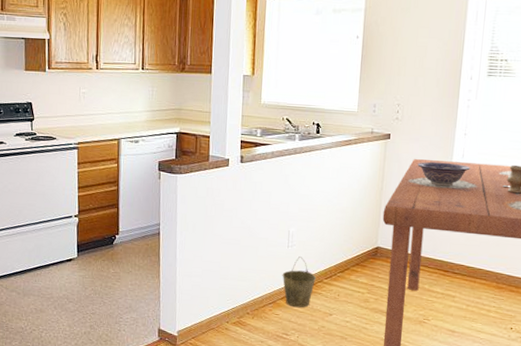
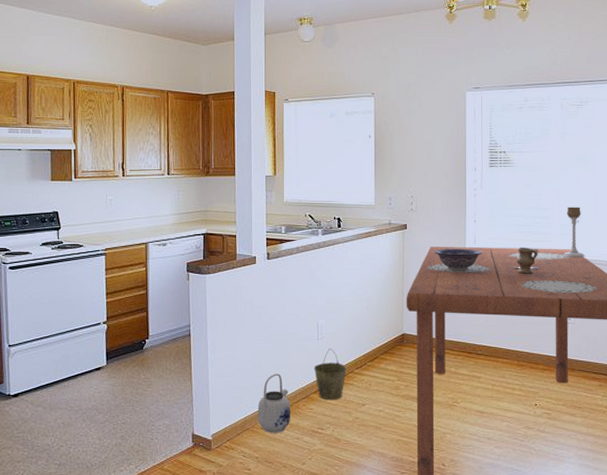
teapot: none [222,277,257,335] -> present [257,373,291,433]

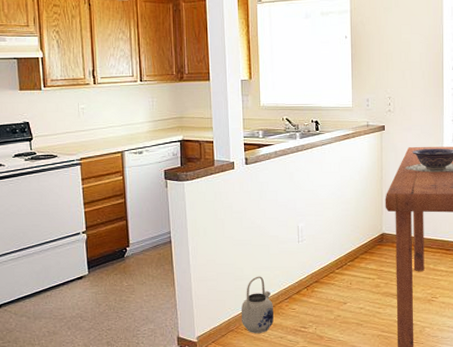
bucket: present [314,348,348,401] -> none [295,250,329,300]

